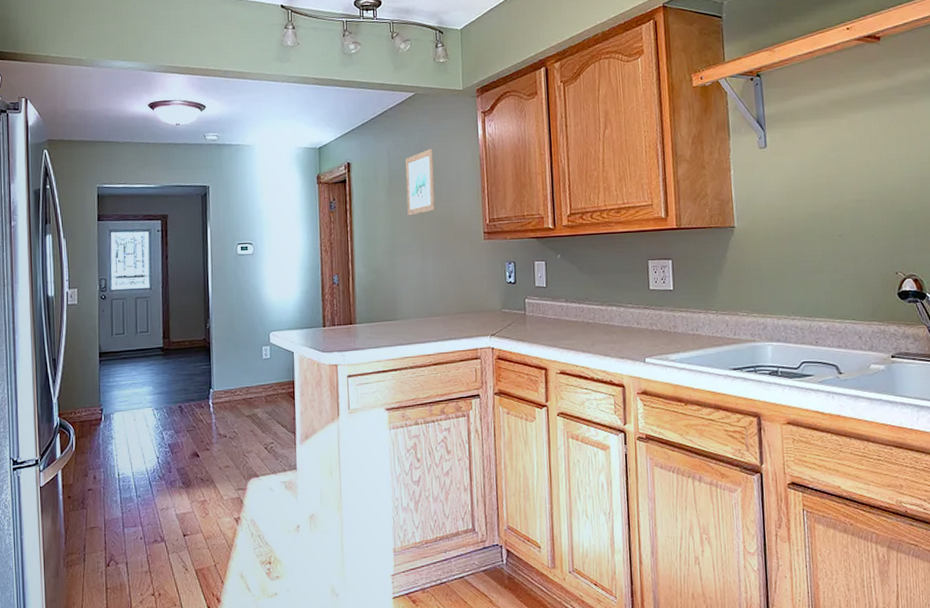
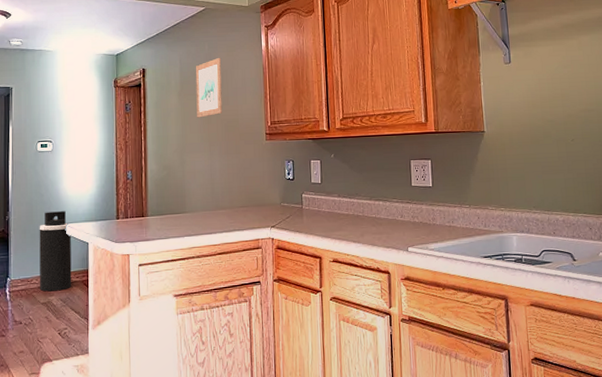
trash can: none [241,318,278,404] -> present [39,211,72,292]

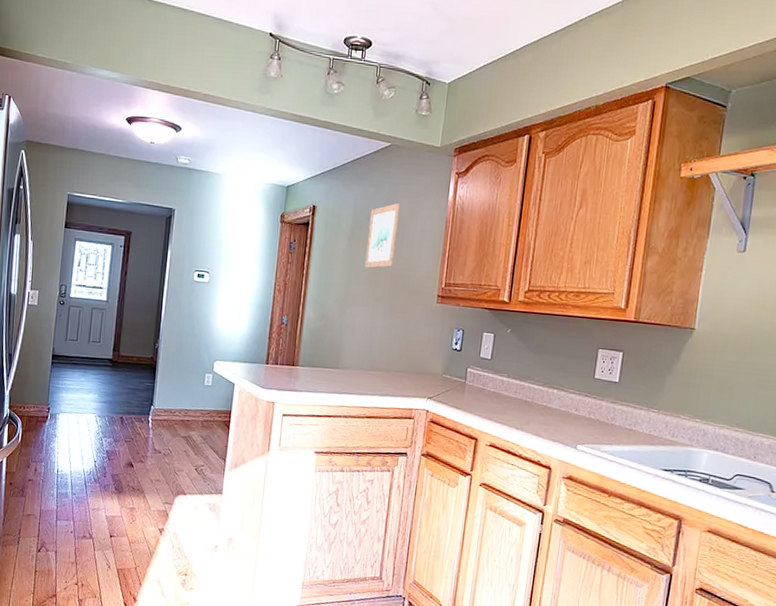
trash can: present [39,211,72,292] -> none [182,345,218,428]

